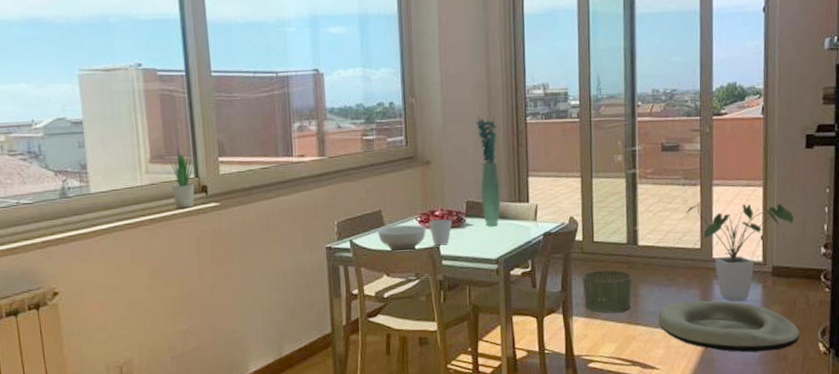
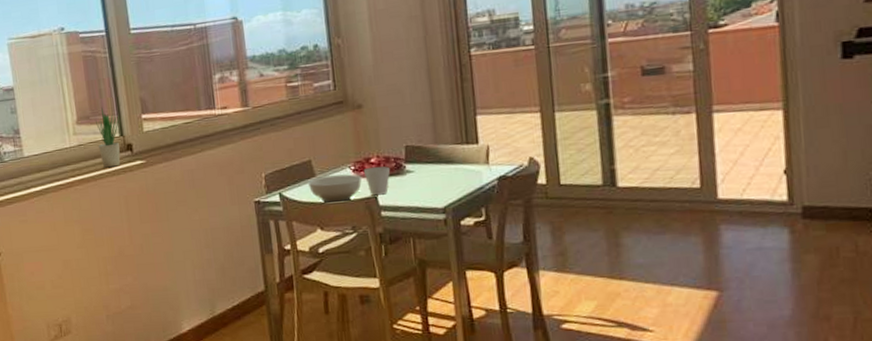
vase: present [476,115,501,227] -> none [411,51,446,173]
basket: present [582,269,634,314] -> none [548,216,614,267]
dog bed: present [658,300,800,353] -> none [648,249,847,312]
house plant: present [686,201,794,301] -> none [678,128,831,250]

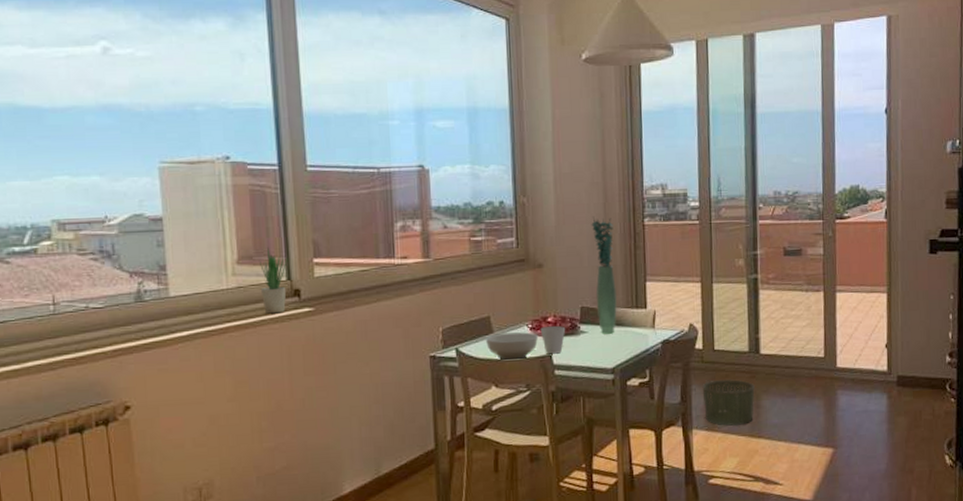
vase: none [411,51,446,173] -> present [591,216,617,334]
basket: none [548,216,614,267] -> present [702,379,756,427]

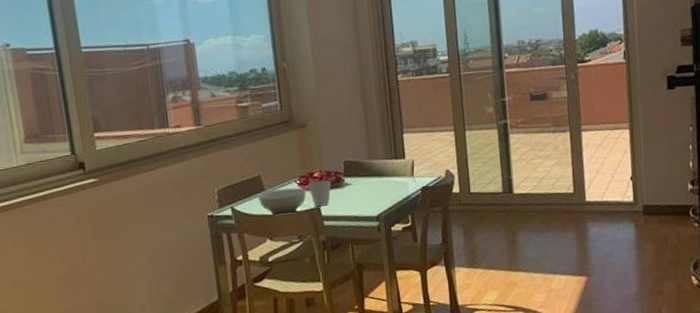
potted plant: present [260,247,288,314] -> none [45,126,73,187]
vase: present [591,216,617,334] -> none [348,76,378,185]
basket: present [702,379,756,427] -> none [461,219,512,262]

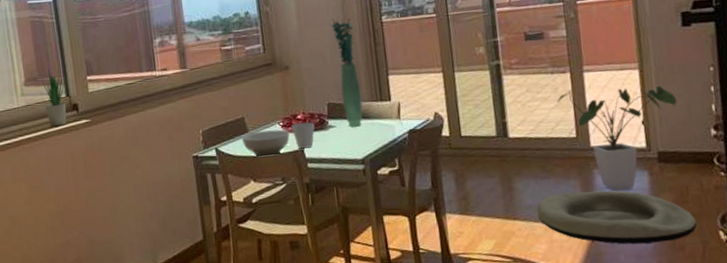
potted plant: none [45,126,73,187] -> present [43,69,67,127]
vase: none [348,76,378,185] -> present [331,18,363,128]
dog bed: none [537,241,673,291] -> present [536,190,697,244]
house plant: none [557,144,661,242] -> present [557,85,677,191]

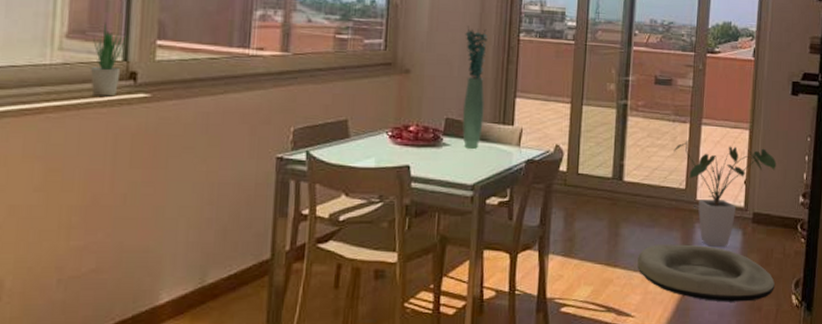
bowl: present [241,129,290,156] -> none [339,139,398,167]
cup: present [291,122,315,149] -> none [400,135,428,165]

